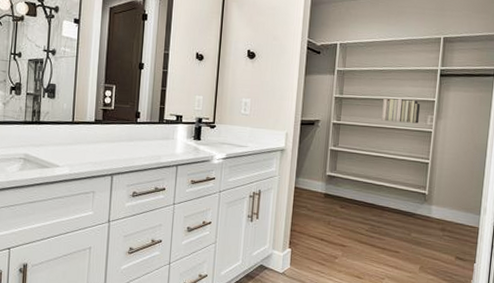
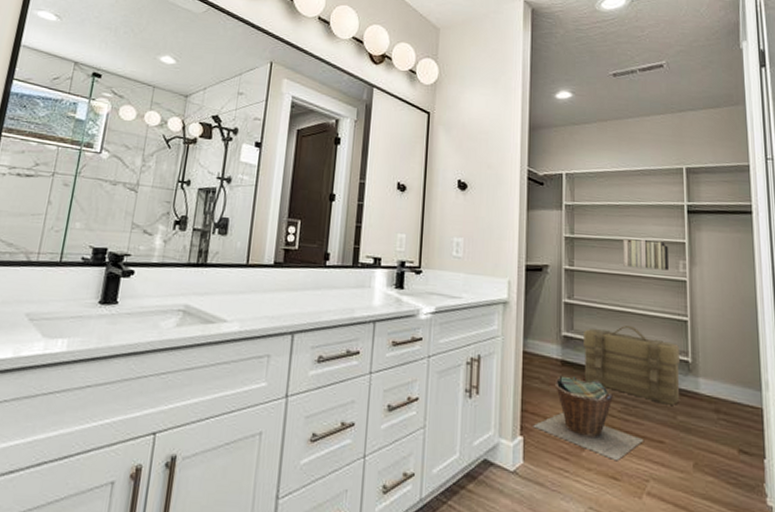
laundry basket: none [299,205,384,266] -> present [533,375,644,462]
suitcase: none [342,167,419,226] -> present [584,326,681,405]

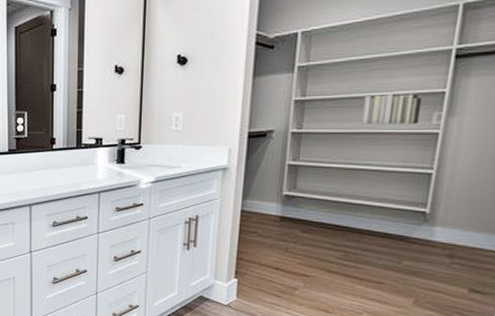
laundry basket: present [533,375,644,462] -> none [247,229,362,298]
suitcase: present [584,326,681,405] -> none [304,182,417,252]

